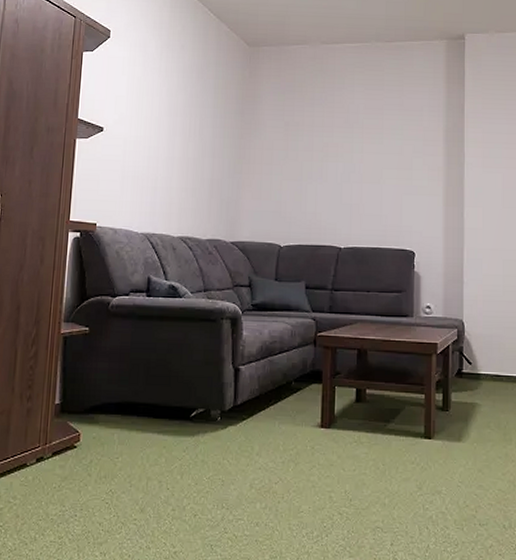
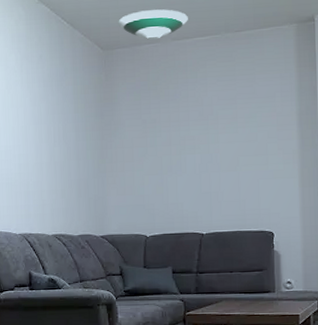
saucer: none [267,11,339,42] -> present [118,9,188,41]

